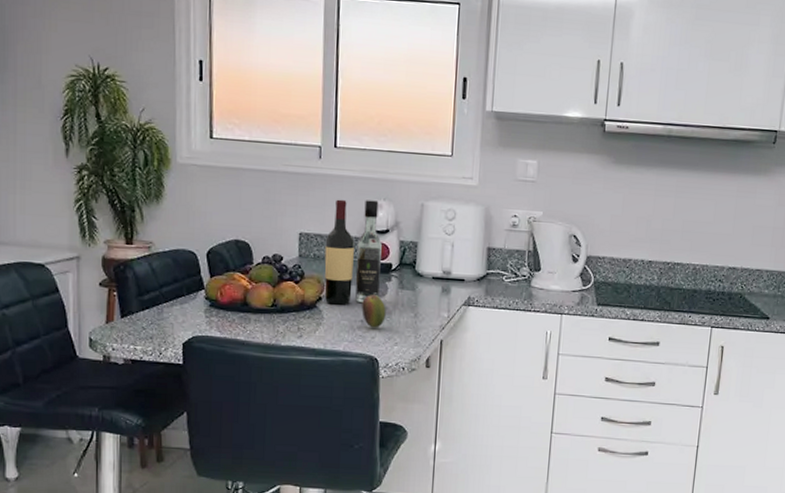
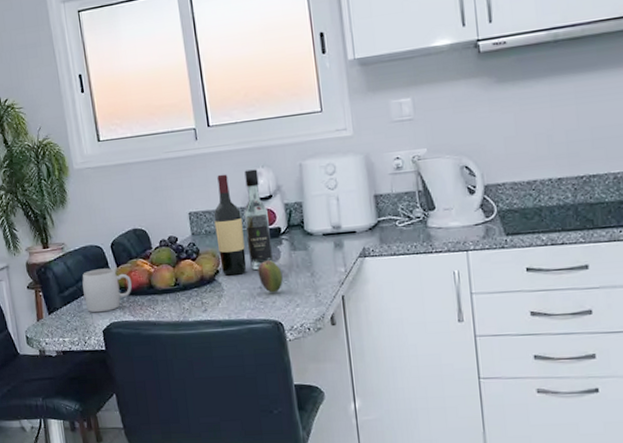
mug: none [166,276,225,324] -> present [82,268,133,313]

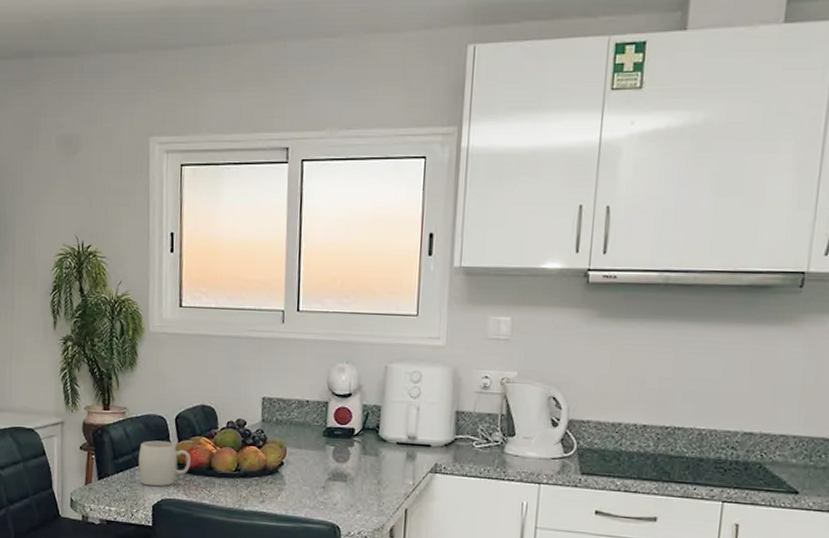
wine bottle: present [213,174,247,276] -> none [286,363,317,471]
bottle: present [243,169,274,271] -> none [317,363,344,469]
fruit: present [258,260,283,293] -> none [323,460,348,495]

